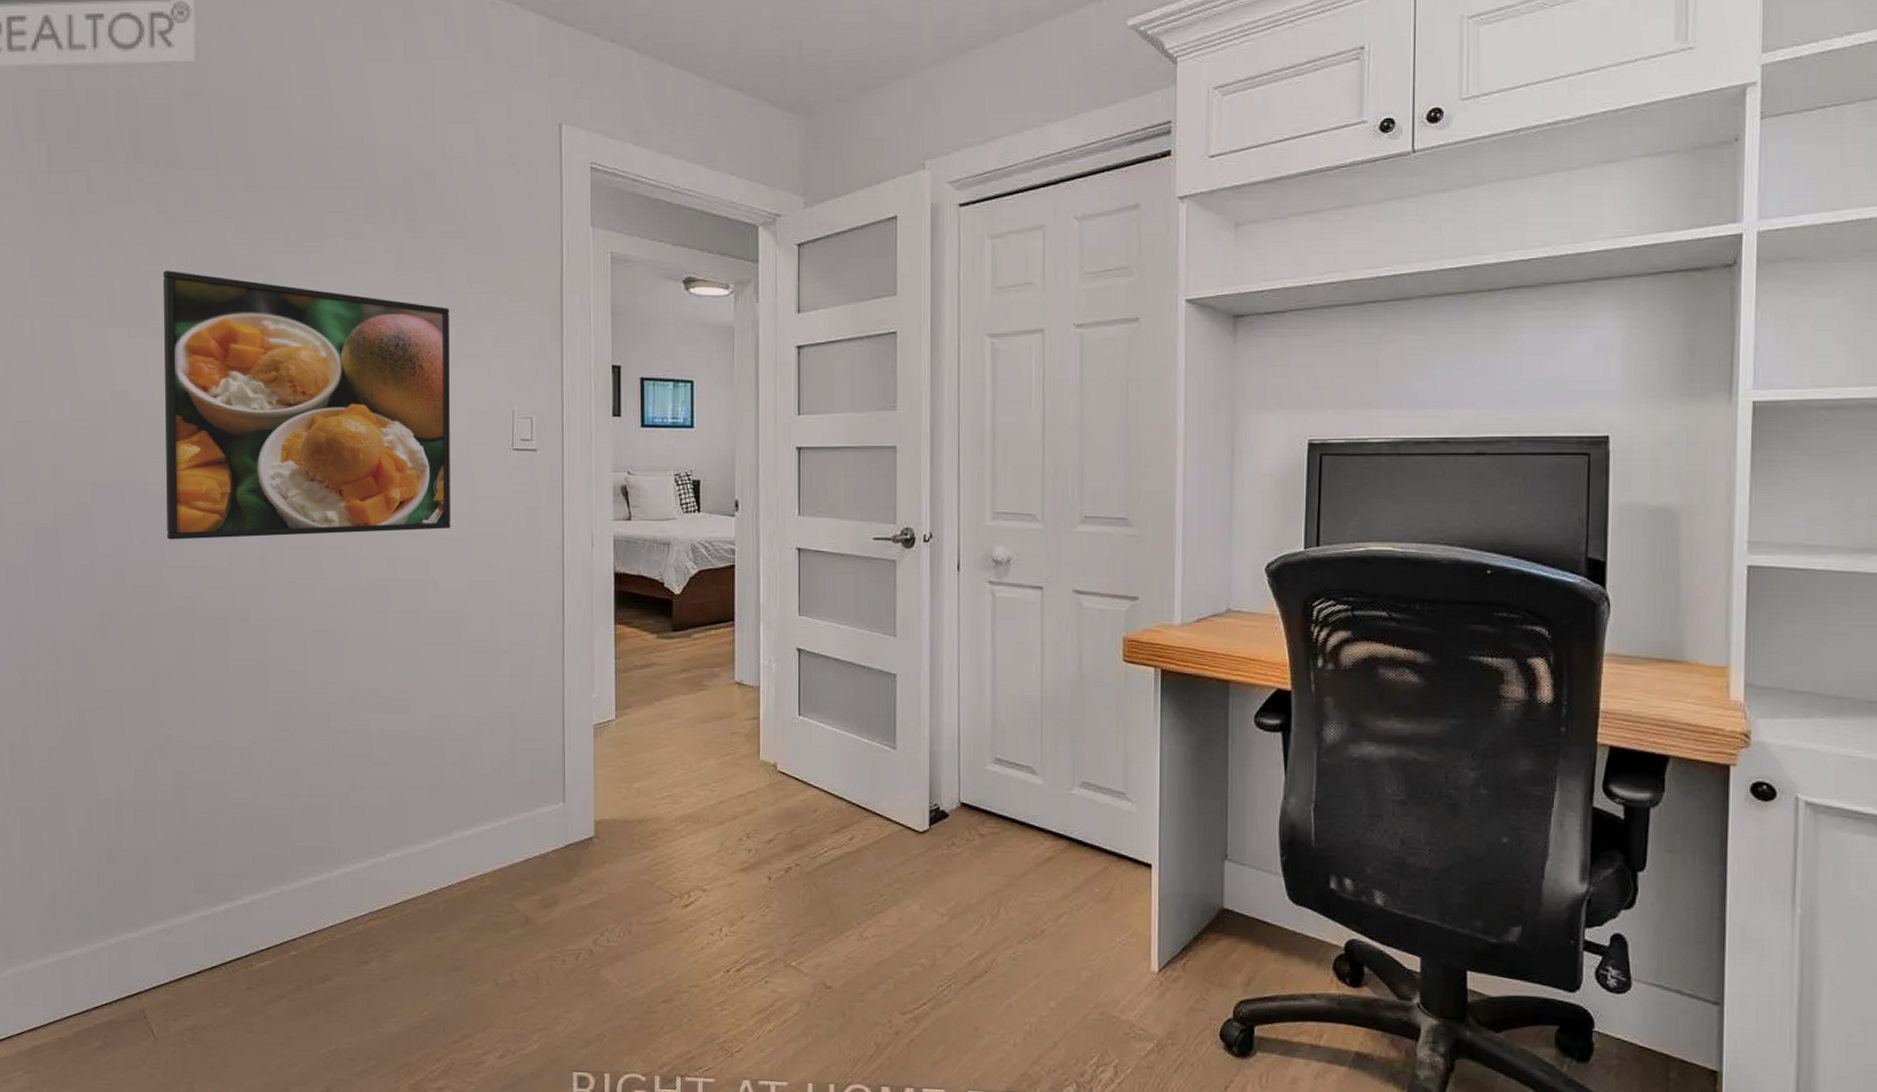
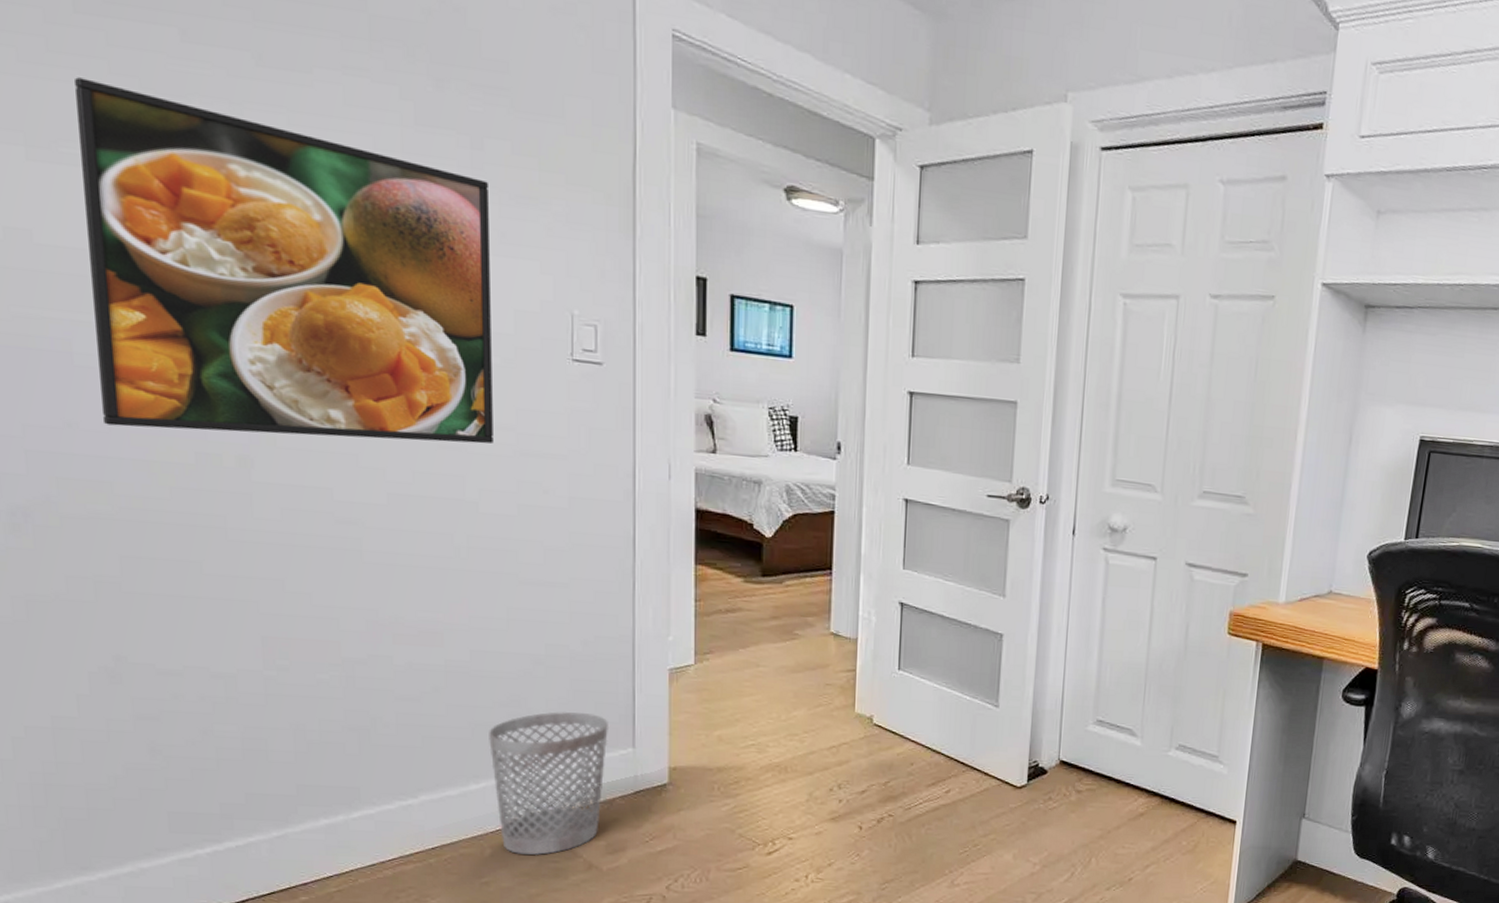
wastebasket: none [443,770,542,910] -> present [489,712,608,855]

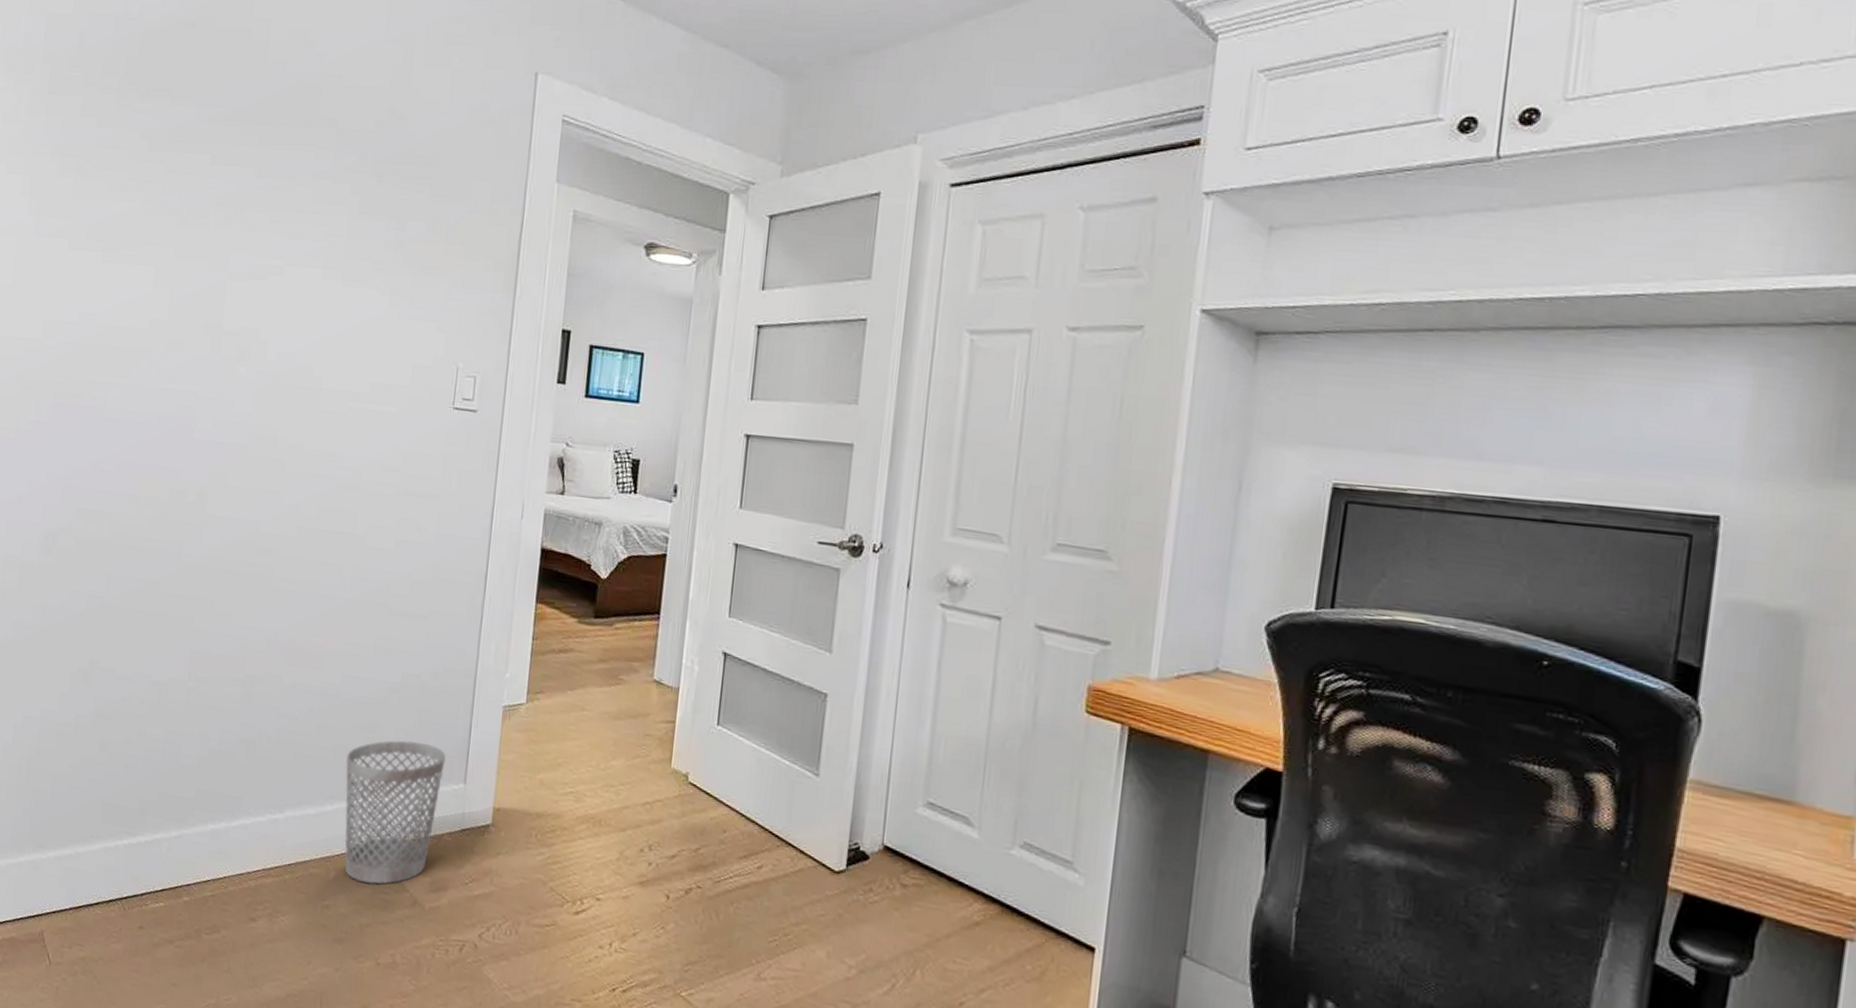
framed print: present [73,77,493,444] -> none [115,198,406,484]

